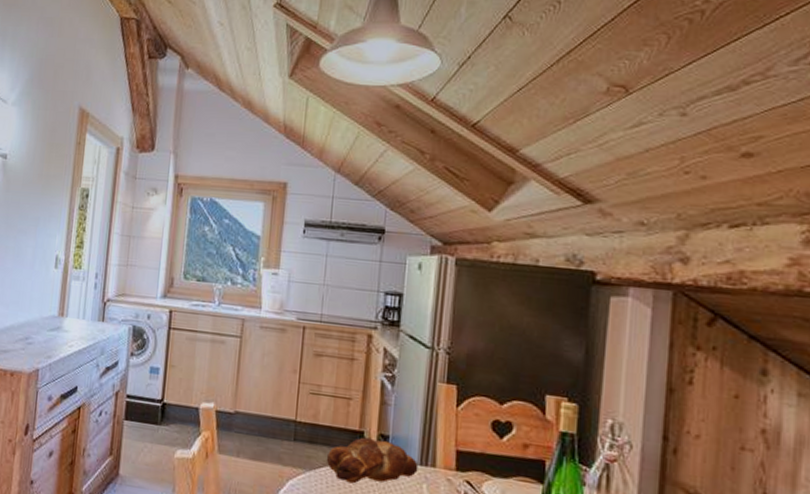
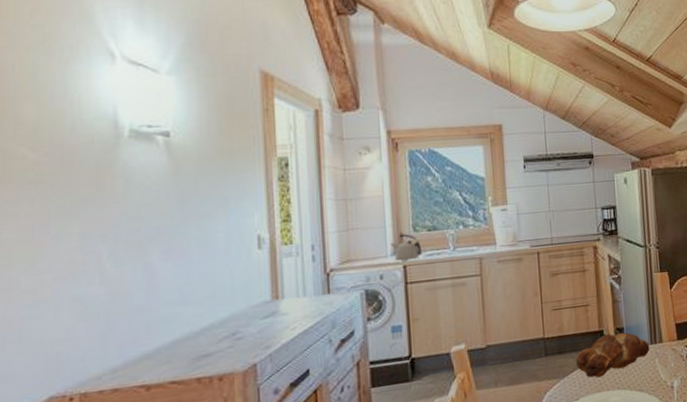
kettle: none [161,279,189,307] -> present [390,234,423,261]

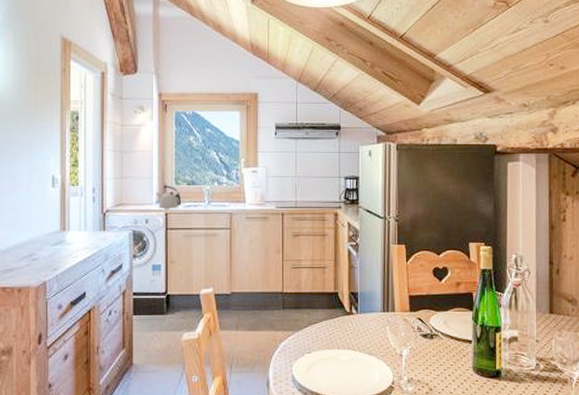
bread loaf: present [575,332,650,378] -> none [310,297,382,336]

